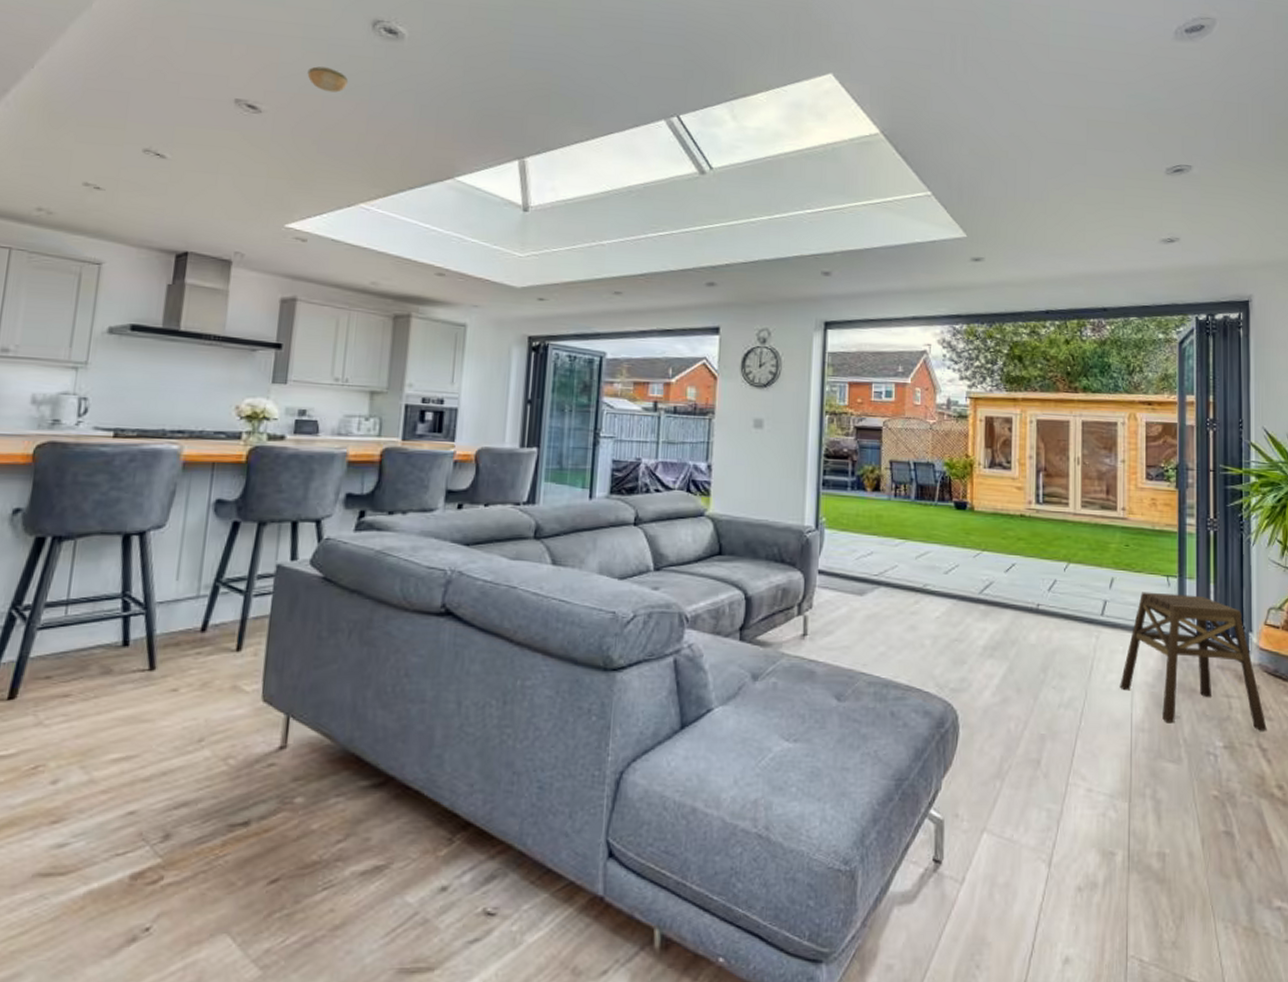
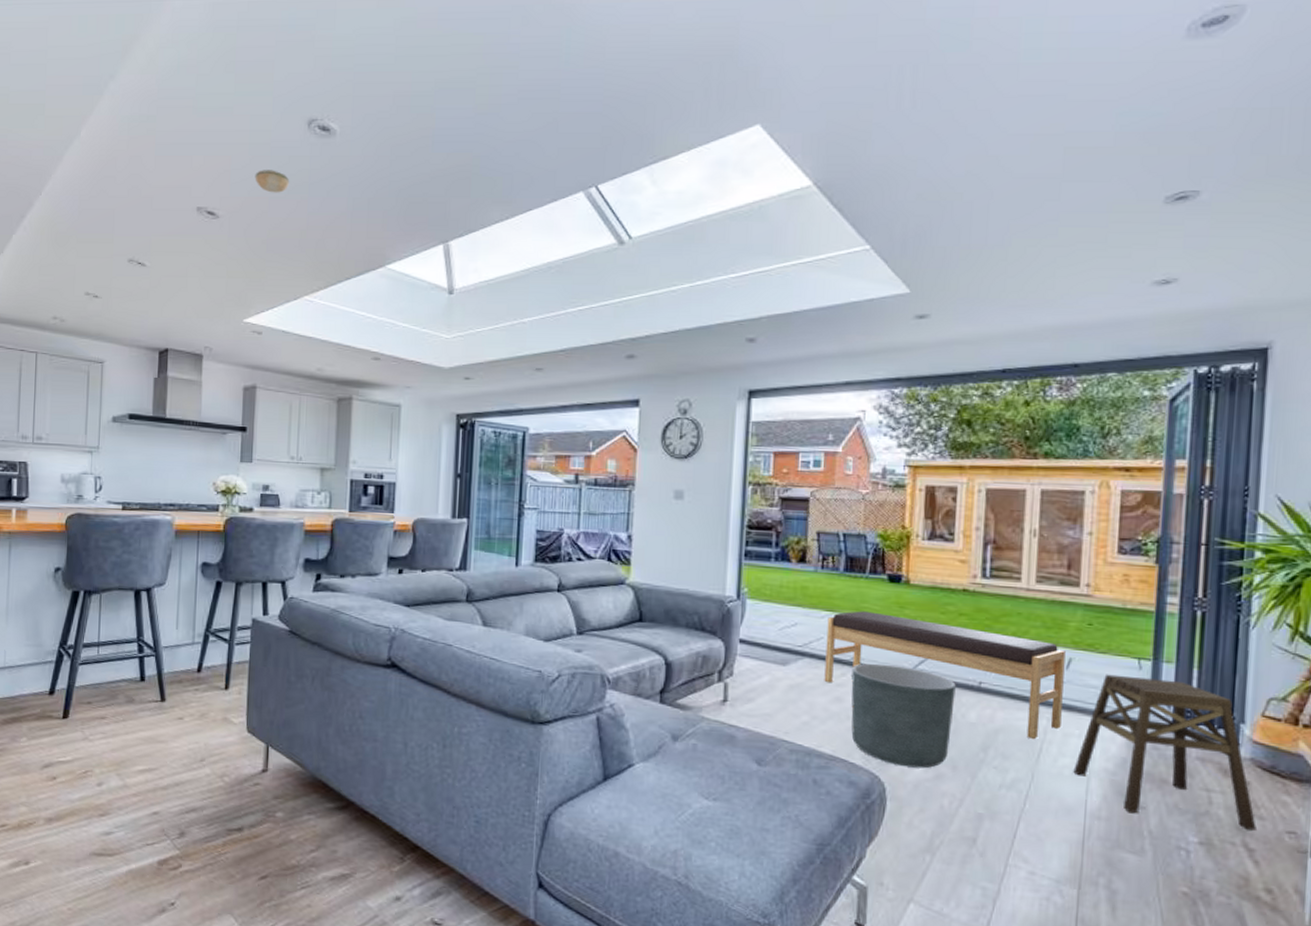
bench: none [899,538,1108,658] -> present [824,611,1066,740]
planter: none [924,590,1017,693] -> present [851,663,956,769]

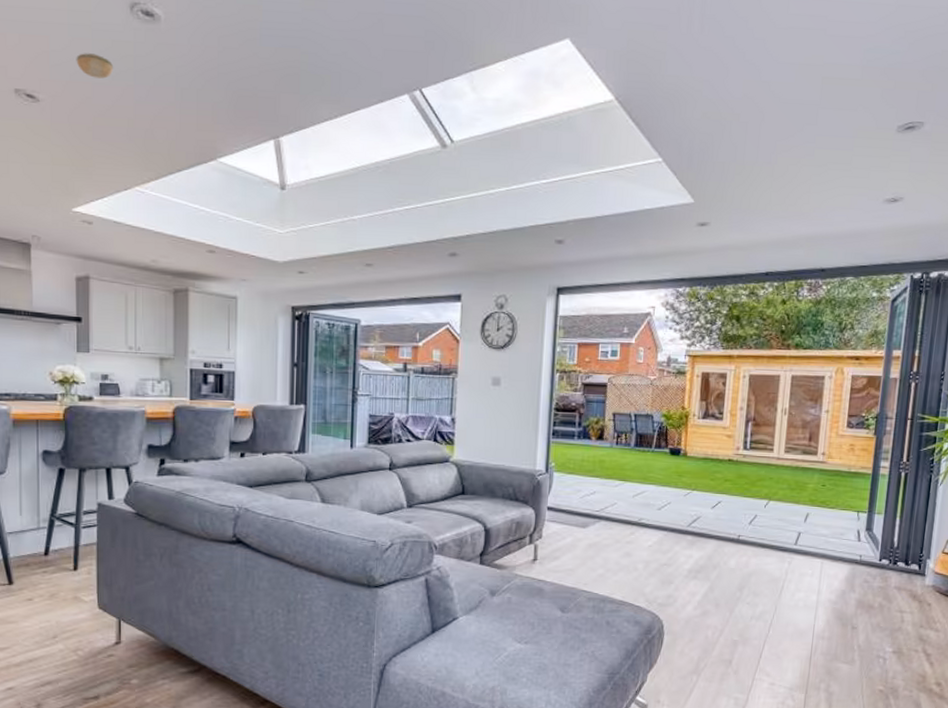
bench: present [824,611,1066,740] -> none [616,480,804,580]
planter: present [851,663,956,769] -> none [637,523,720,607]
stool: present [1073,674,1256,831] -> none [806,525,933,640]

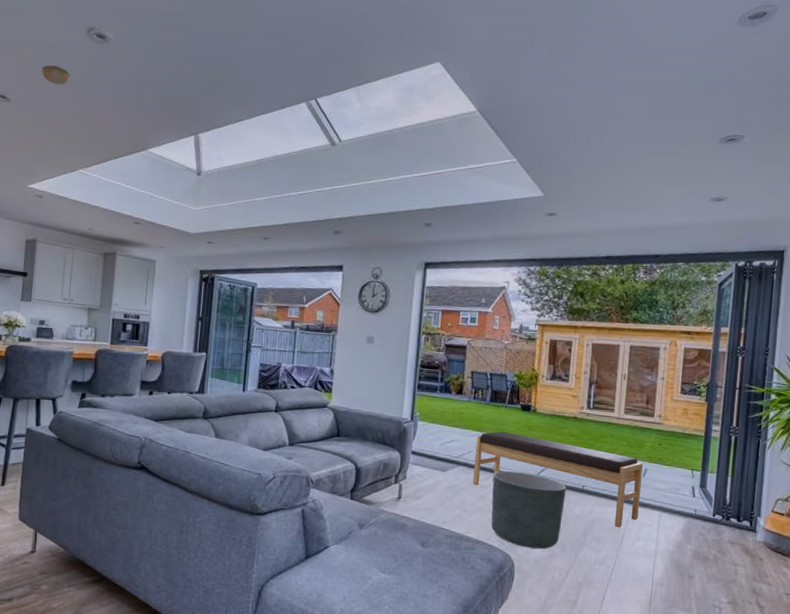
bench: none [616,480,804,580] -> present [473,431,643,528]
planter: none [637,523,720,607] -> present [491,470,566,549]

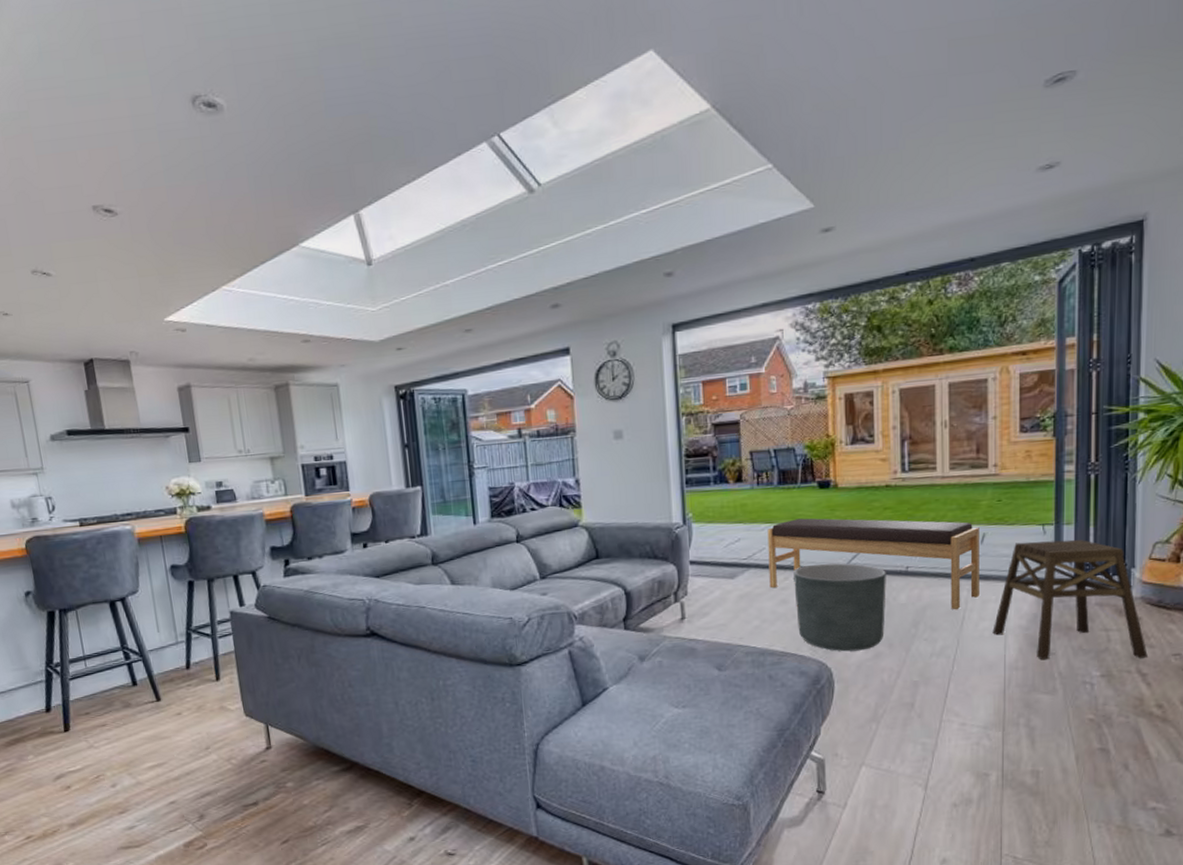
smoke detector: present [41,65,71,85] -> none [146,156,185,182]
stool: none [645,481,766,593] -> present [992,539,1148,659]

